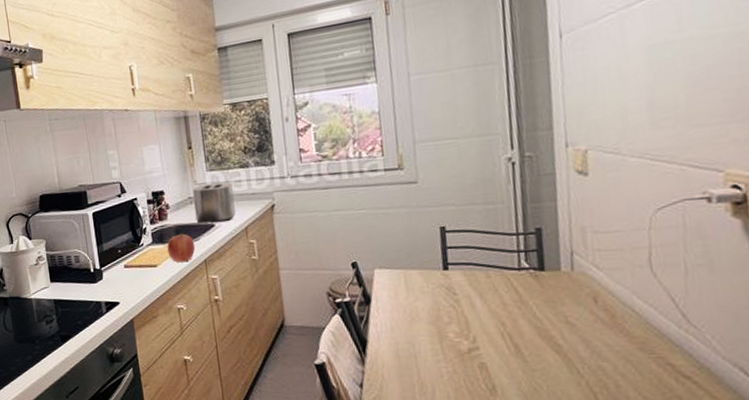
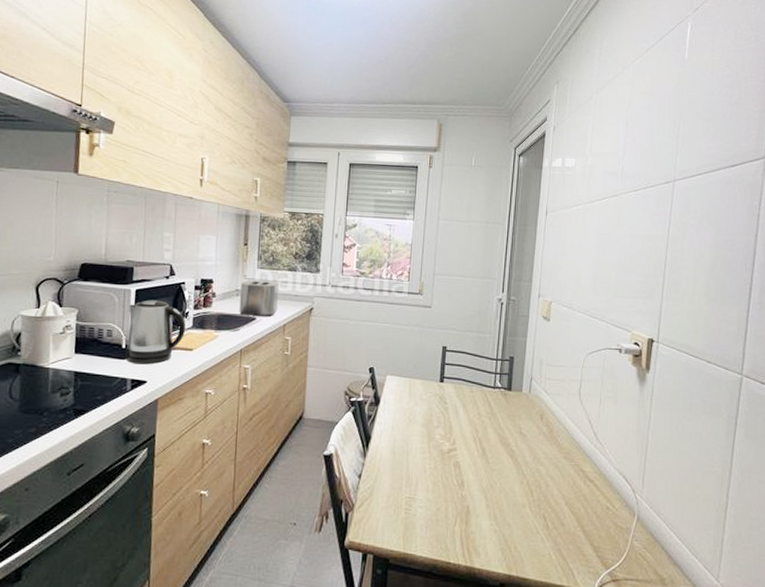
kettle: none [89,220,147,287] -> present [126,300,186,365]
fruit: present [167,232,196,263] -> none [206,321,234,350]

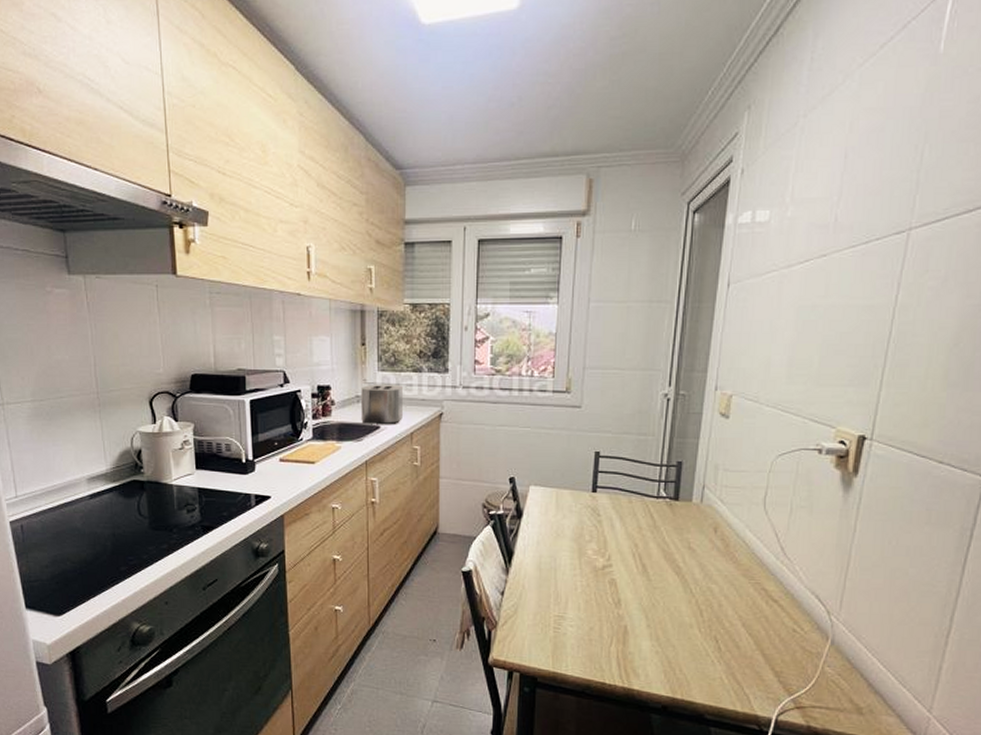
kettle: present [126,300,186,365] -> none [245,410,306,479]

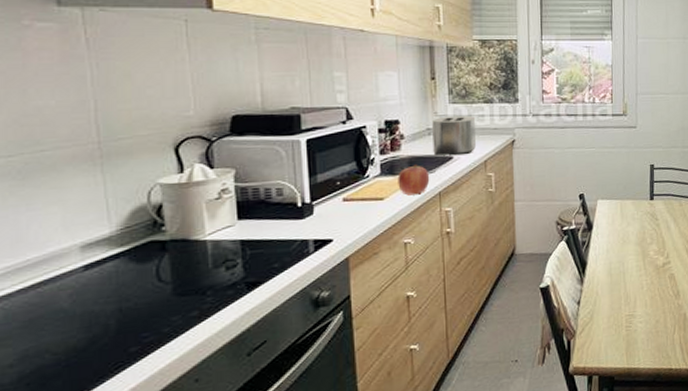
fruit: none [328,430,357,462] -> present [397,163,430,196]

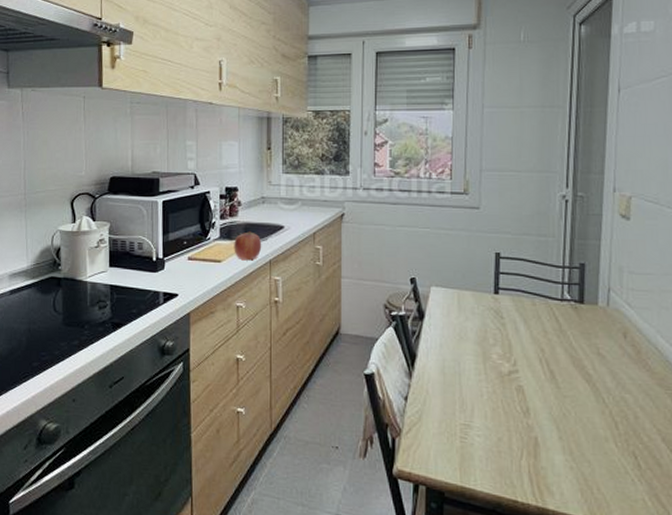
toaster: present [432,115,476,156] -> none [266,185,307,224]

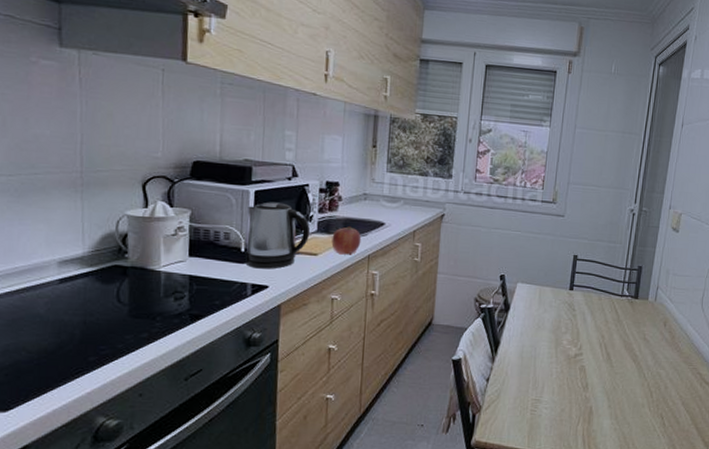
kettle: none [157,211,214,277] -> present [245,202,311,269]

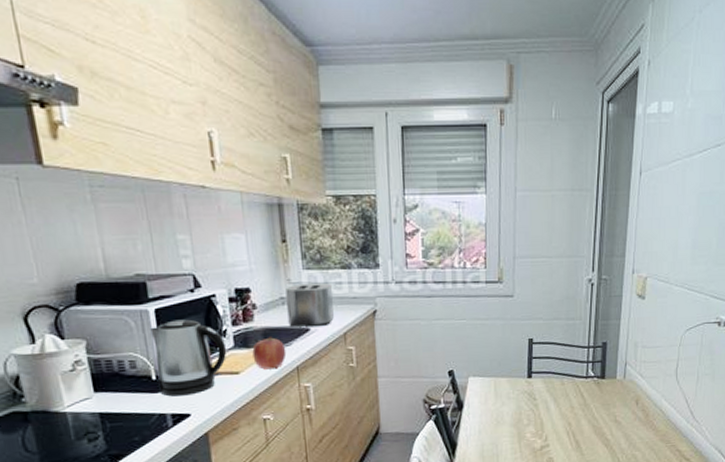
toaster: none [367,183,410,222] -> present [285,282,334,327]

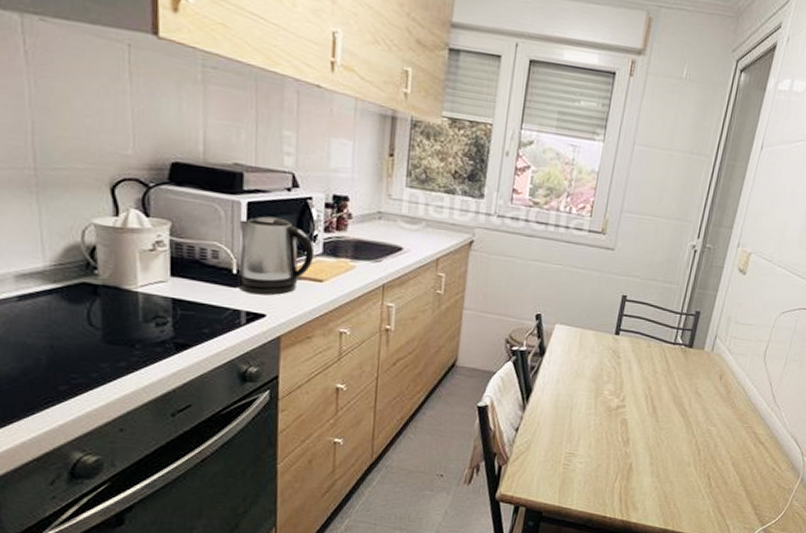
fruit: present [252,336,287,370] -> none [339,248,375,283]
toaster: present [285,282,334,327] -> none [382,200,434,247]

